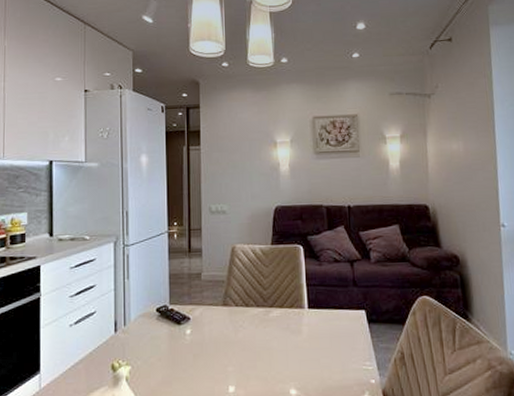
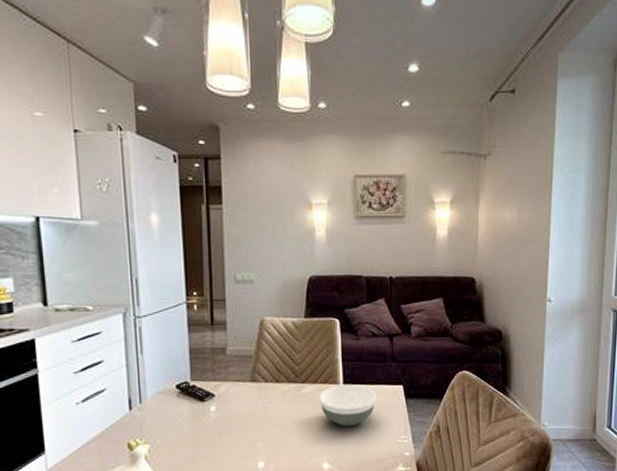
bowl: none [285,309,341,352] -> present [319,385,377,427]

